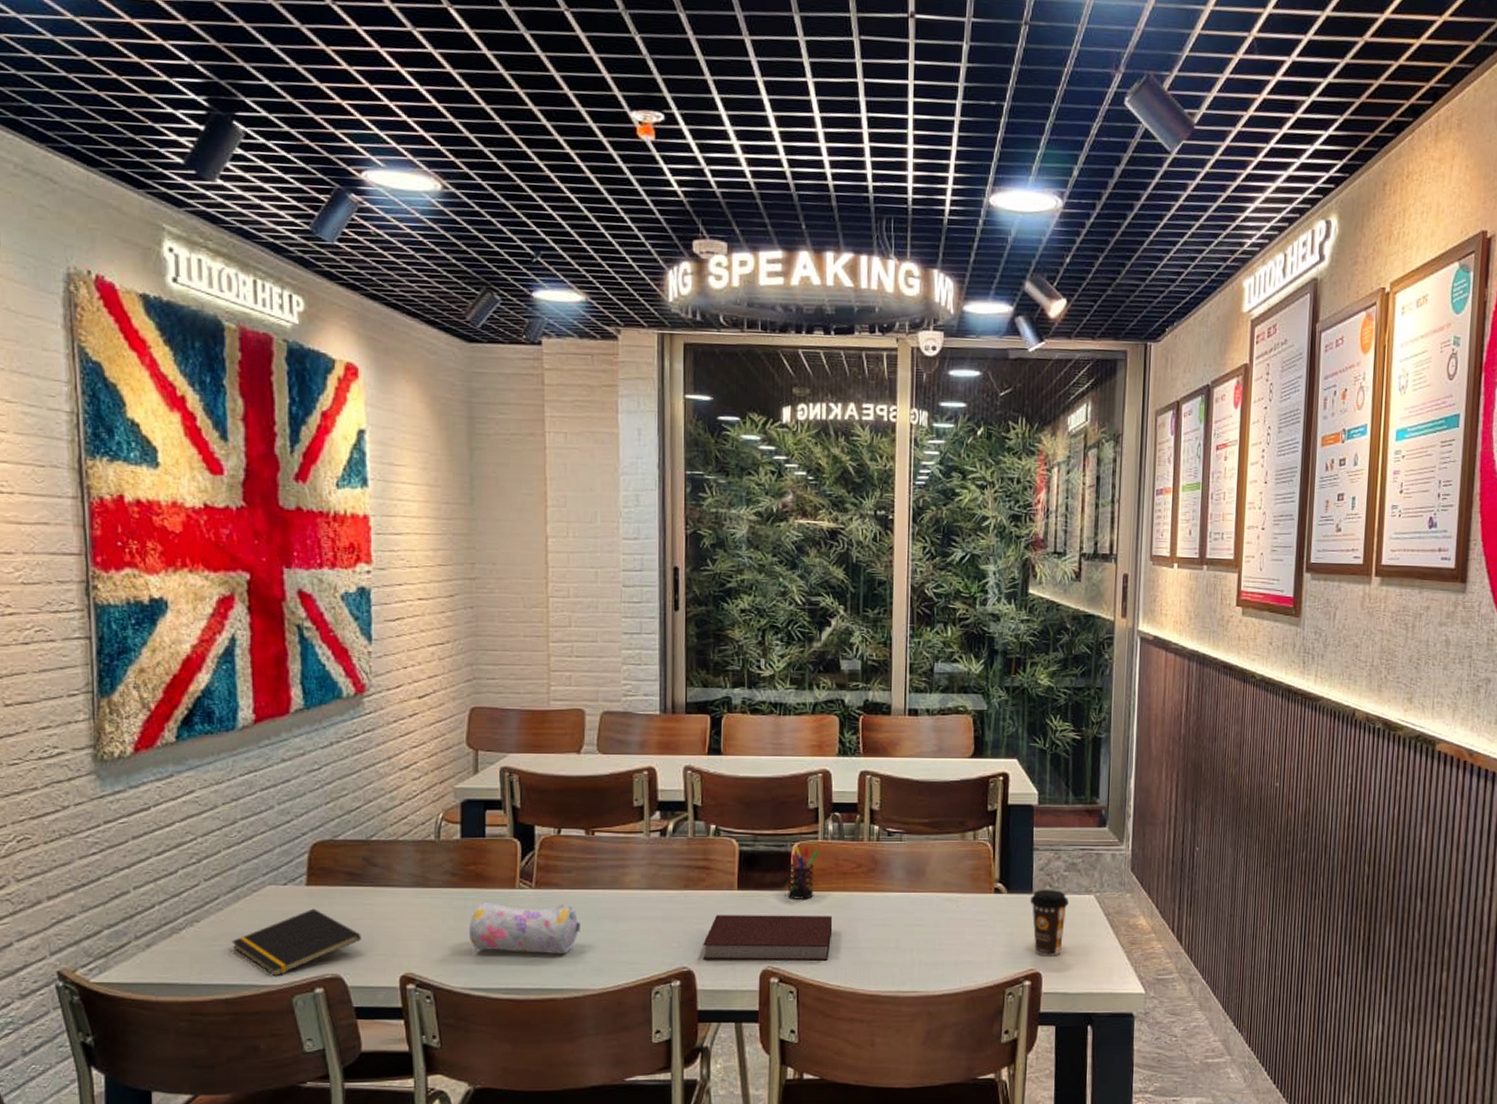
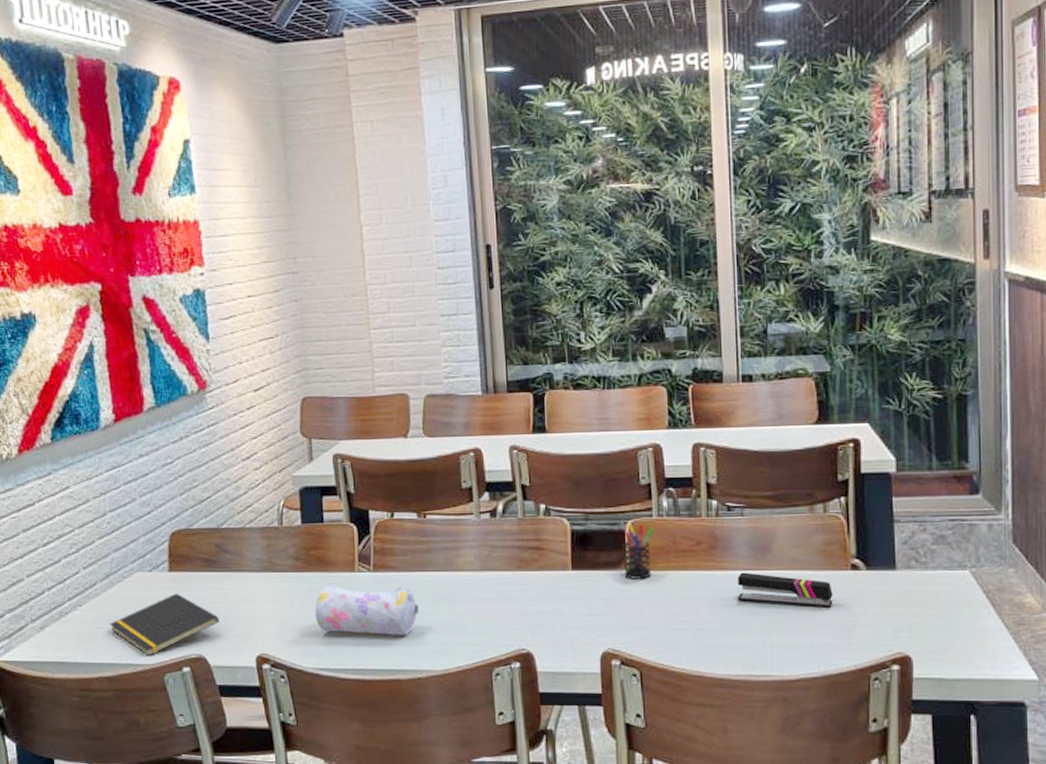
notebook: present [703,915,833,961] -> none [540,595,674,643]
stapler: none [891,894,977,928] -> present [737,572,833,608]
coffee cup: present [1029,889,1070,956] -> none [893,564,940,638]

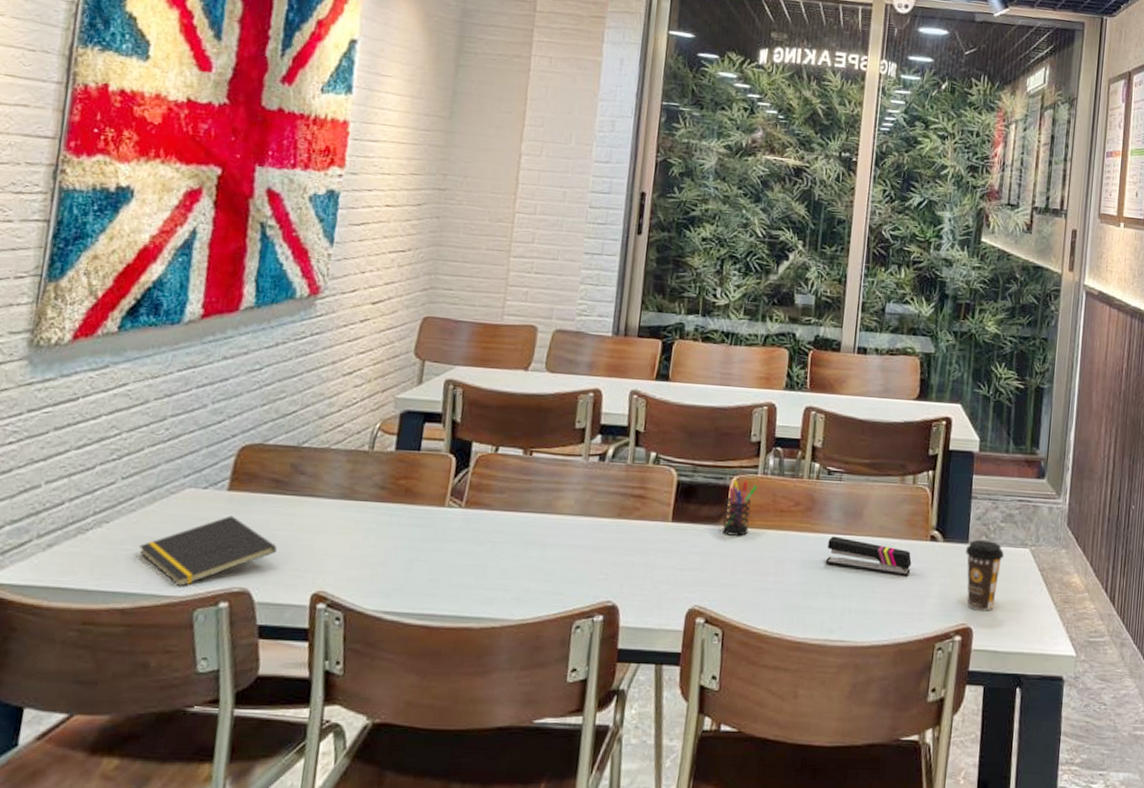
pencil case: present [314,585,419,635] -> none [389,518,507,579]
coffee cup: none [893,564,940,638] -> present [965,539,1005,611]

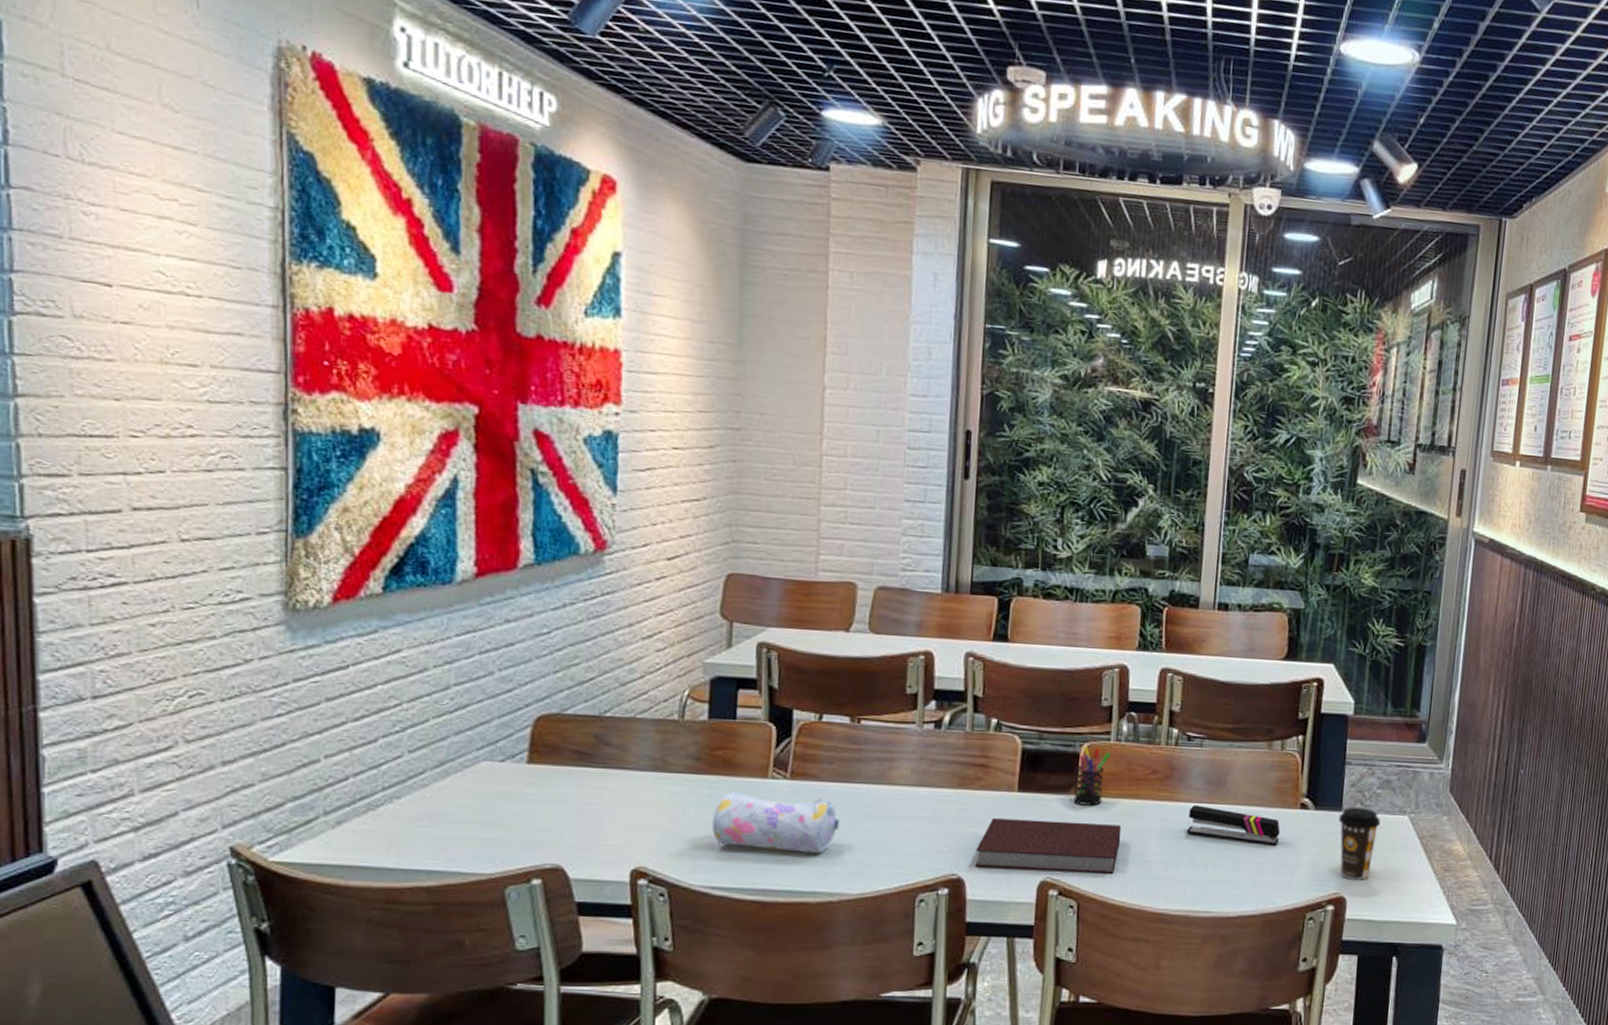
notepad: present [139,515,277,587] -> none [437,789,588,864]
pencil case: none [389,518,507,579] -> present [711,791,839,853]
notebook: none [629,547,766,602] -> present [975,818,1122,874]

